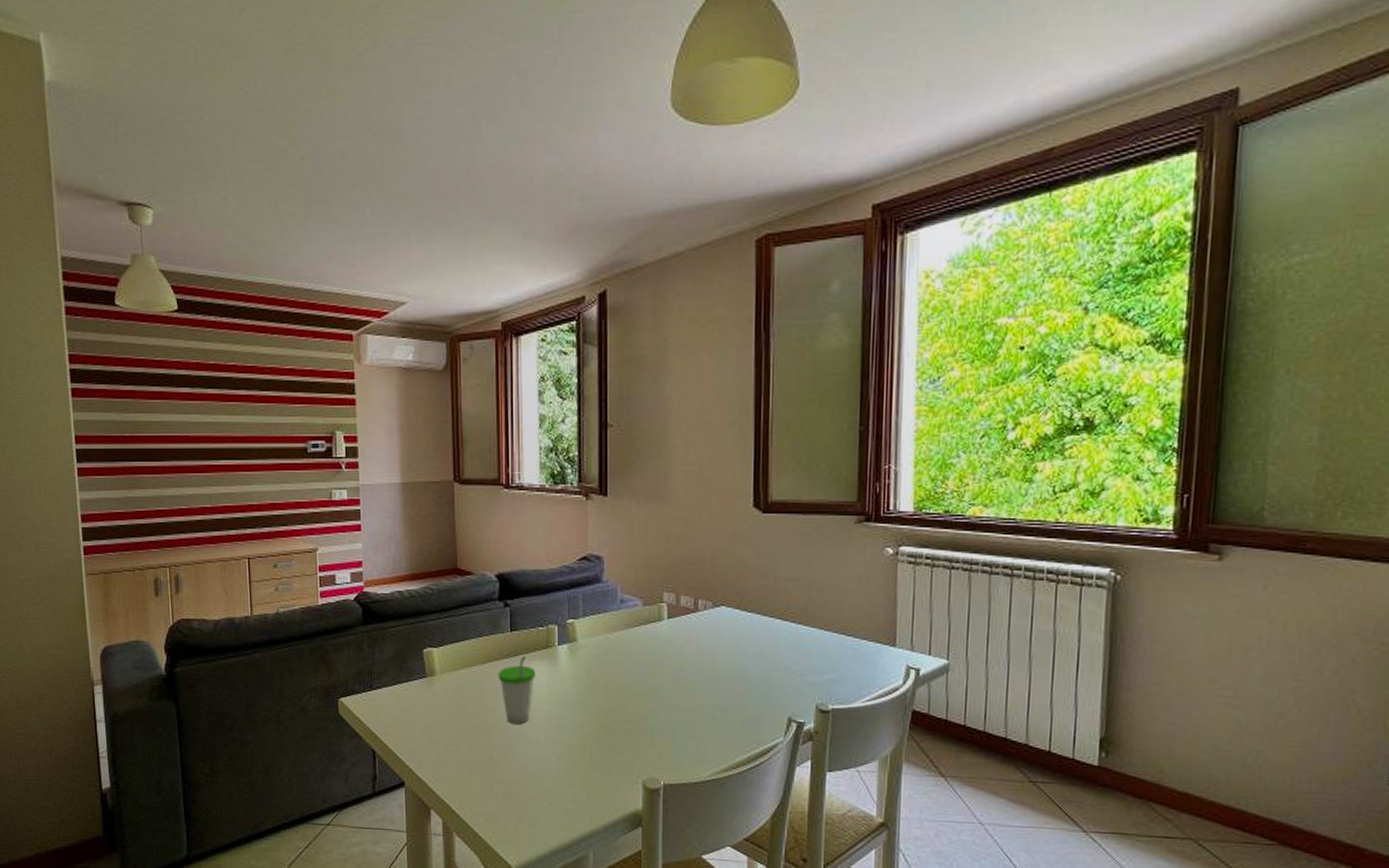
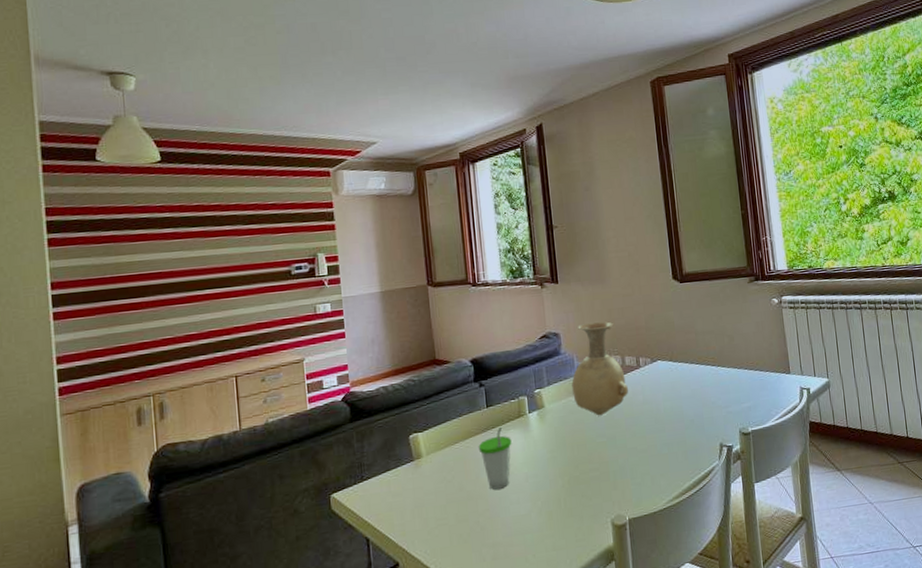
vase: none [612,548,680,661] -> present [572,321,628,416]

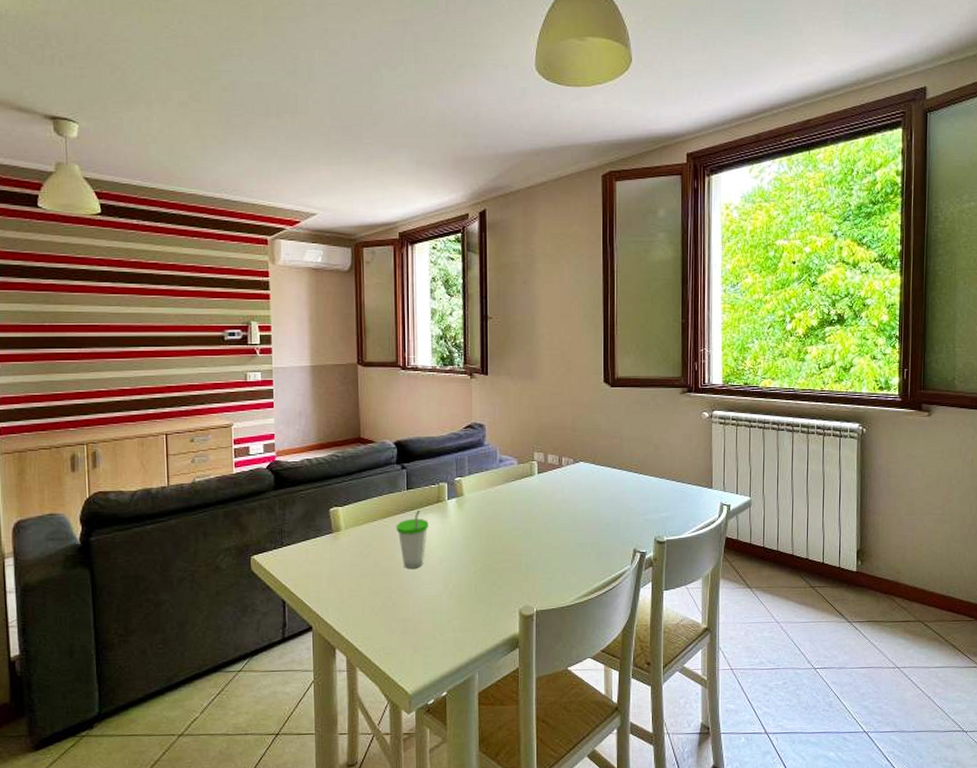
vase: present [572,321,628,416] -> none [493,417,548,510]

